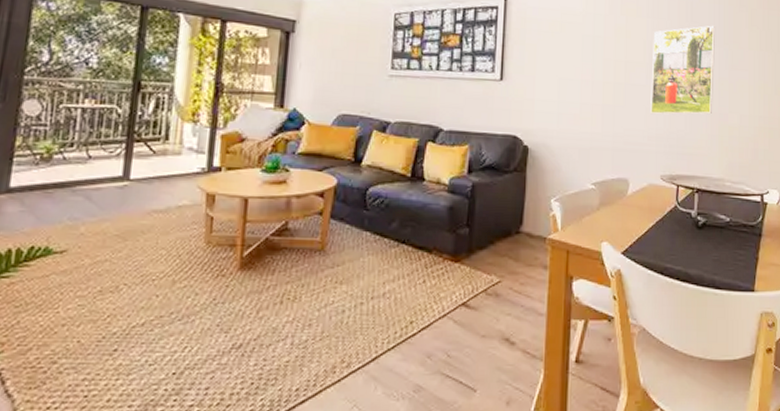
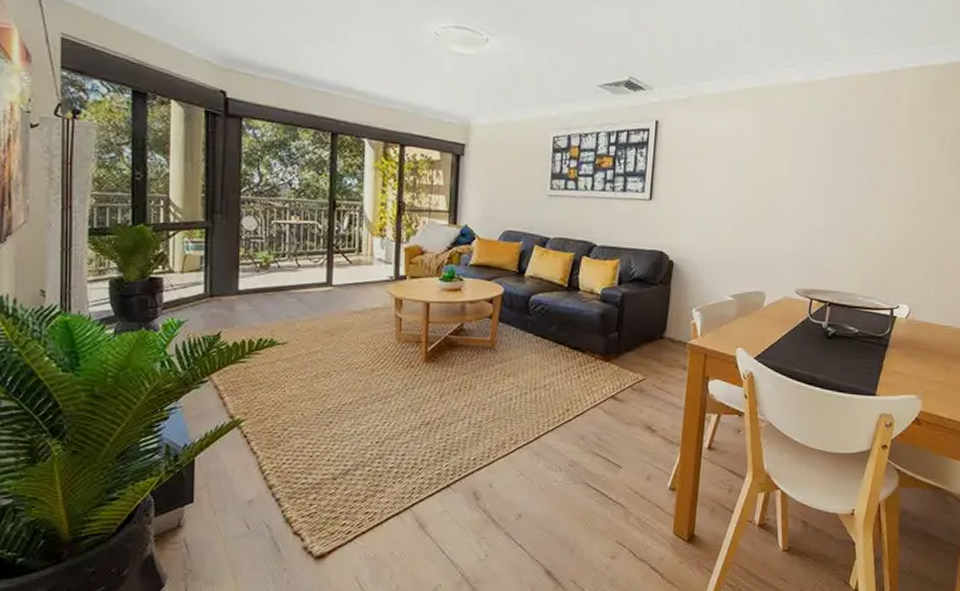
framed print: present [651,25,715,115] -> none [790,145,861,233]

